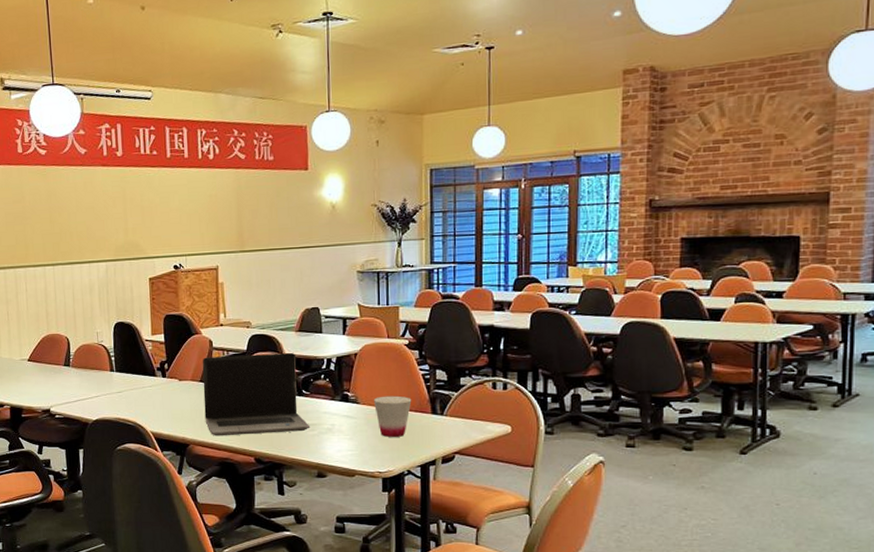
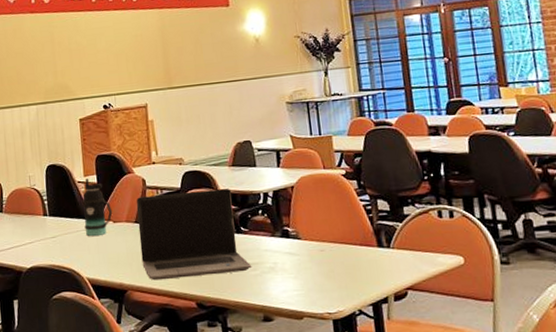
bottle: none [149,337,179,392] -> present [82,178,113,236]
cup: present [373,395,412,437] -> none [315,229,356,274]

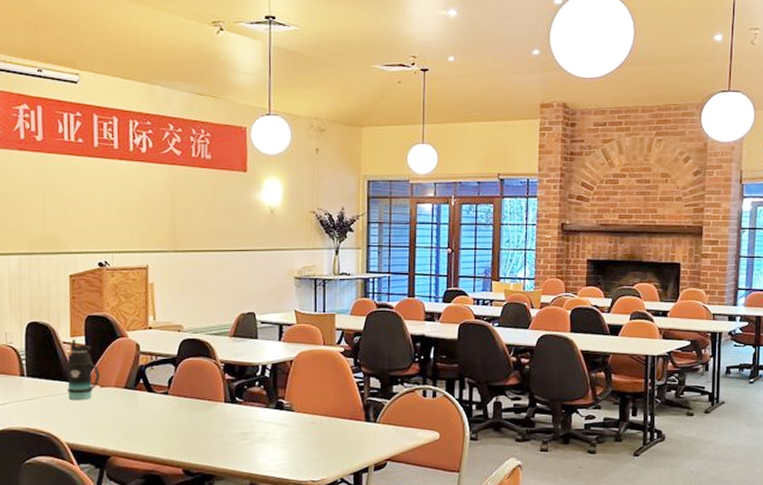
laptop computer: present [137,189,252,281] -> none [127,359,244,447]

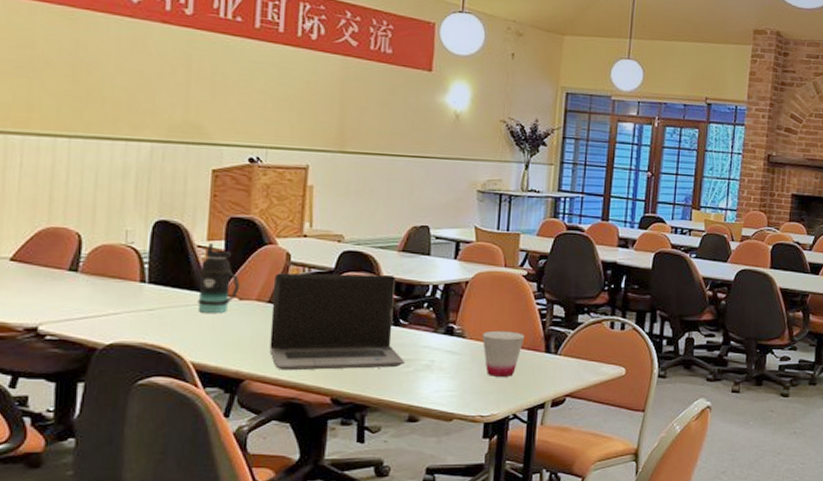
laptop computer: none [127,359,244,447] -> present [269,273,406,371]
cup: none [308,403,346,445] -> present [482,330,525,377]

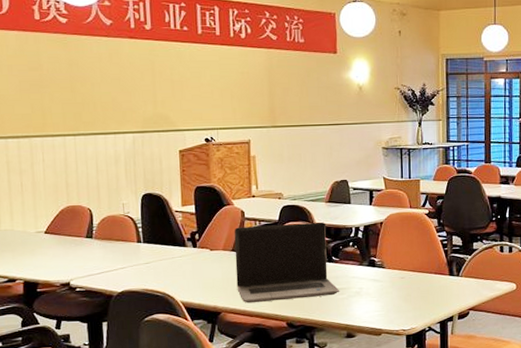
bottle: present [198,243,240,313] -> none [179,208,210,262]
cup: present [482,330,525,377] -> none [397,260,432,298]

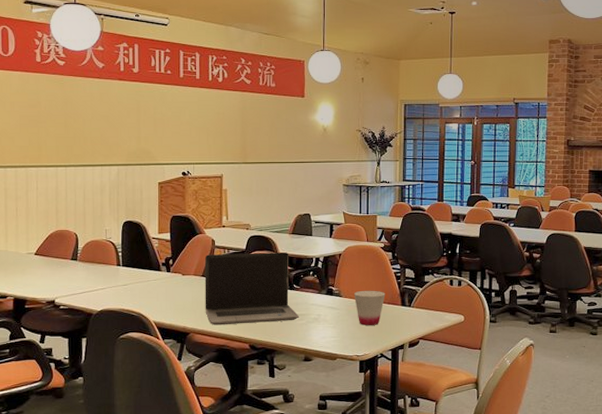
cup: none [397,260,432,298] -> present [353,290,386,325]

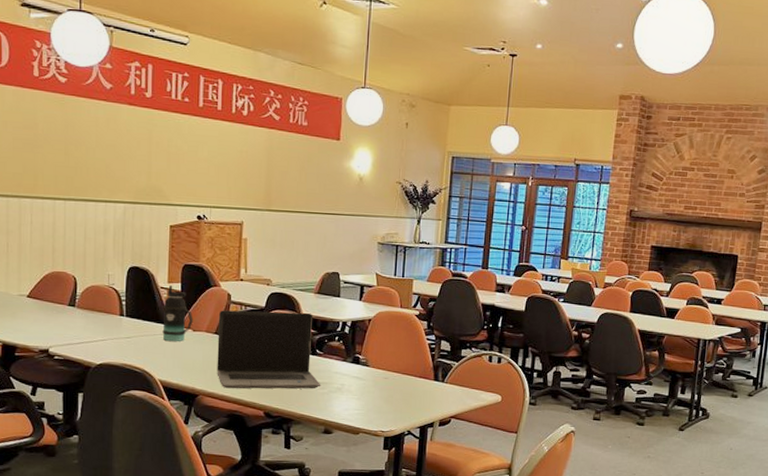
bottle: none [155,235,182,285] -> present [162,285,194,341]
cup: present [353,290,386,325] -> none [382,361,417,400]

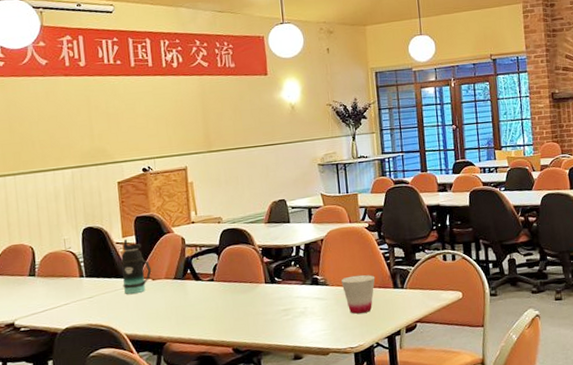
laptop computer: present [217,310,321,389] -> none [176,244,285,332]
cup: none [382,361,417,400] -> present [340,274,375,314]

